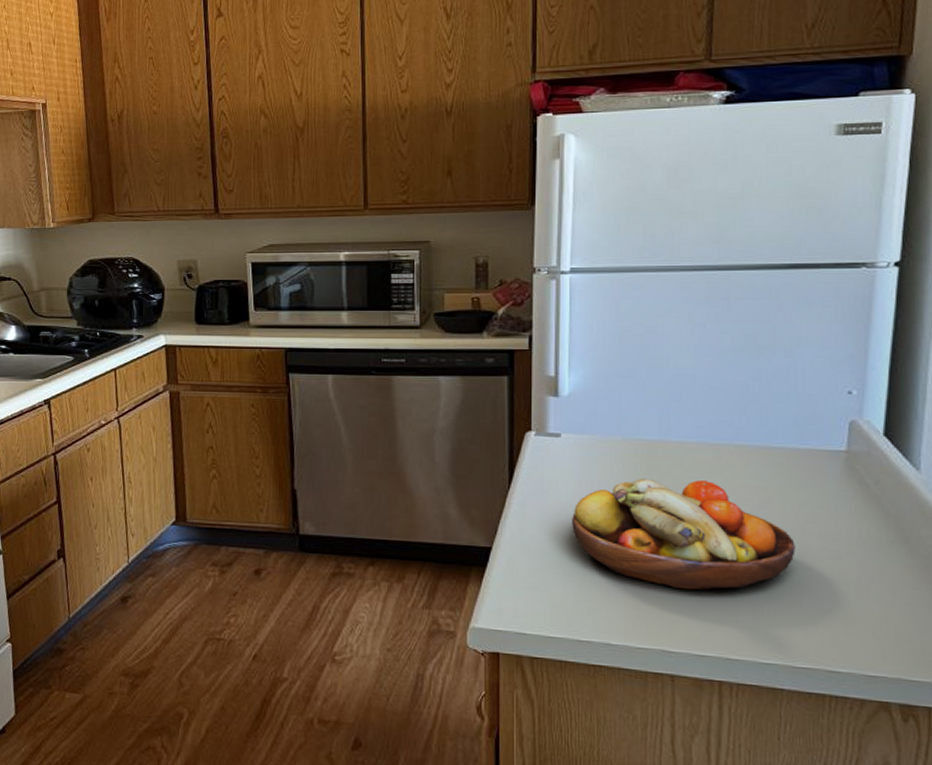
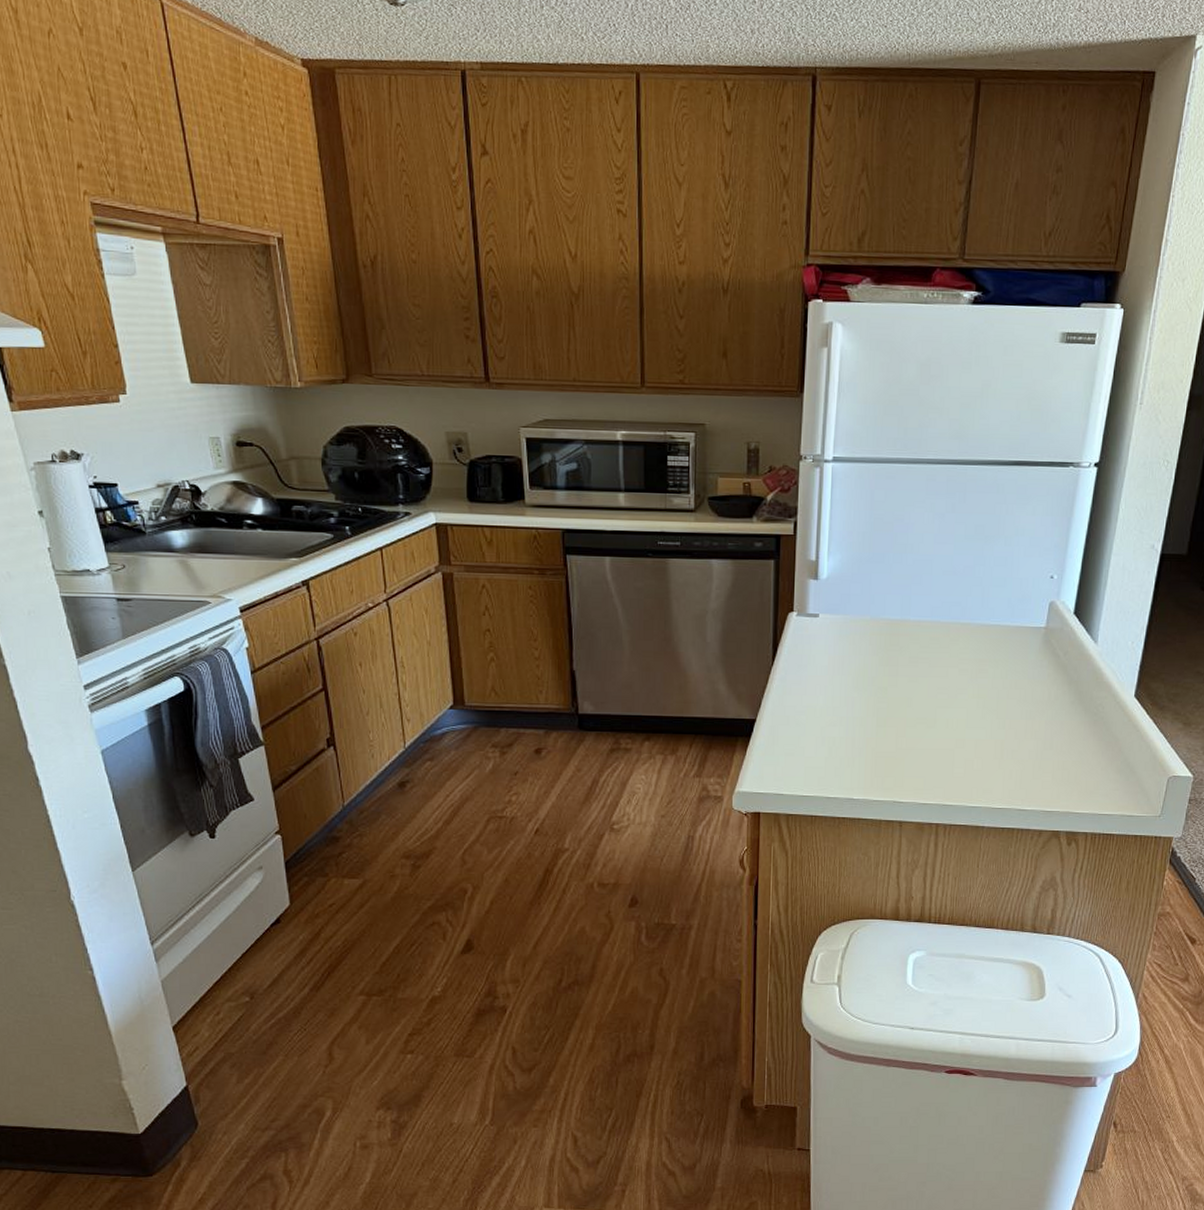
fruit bowl: present [572,478,795,590] -> none [825,654,1001,749]

